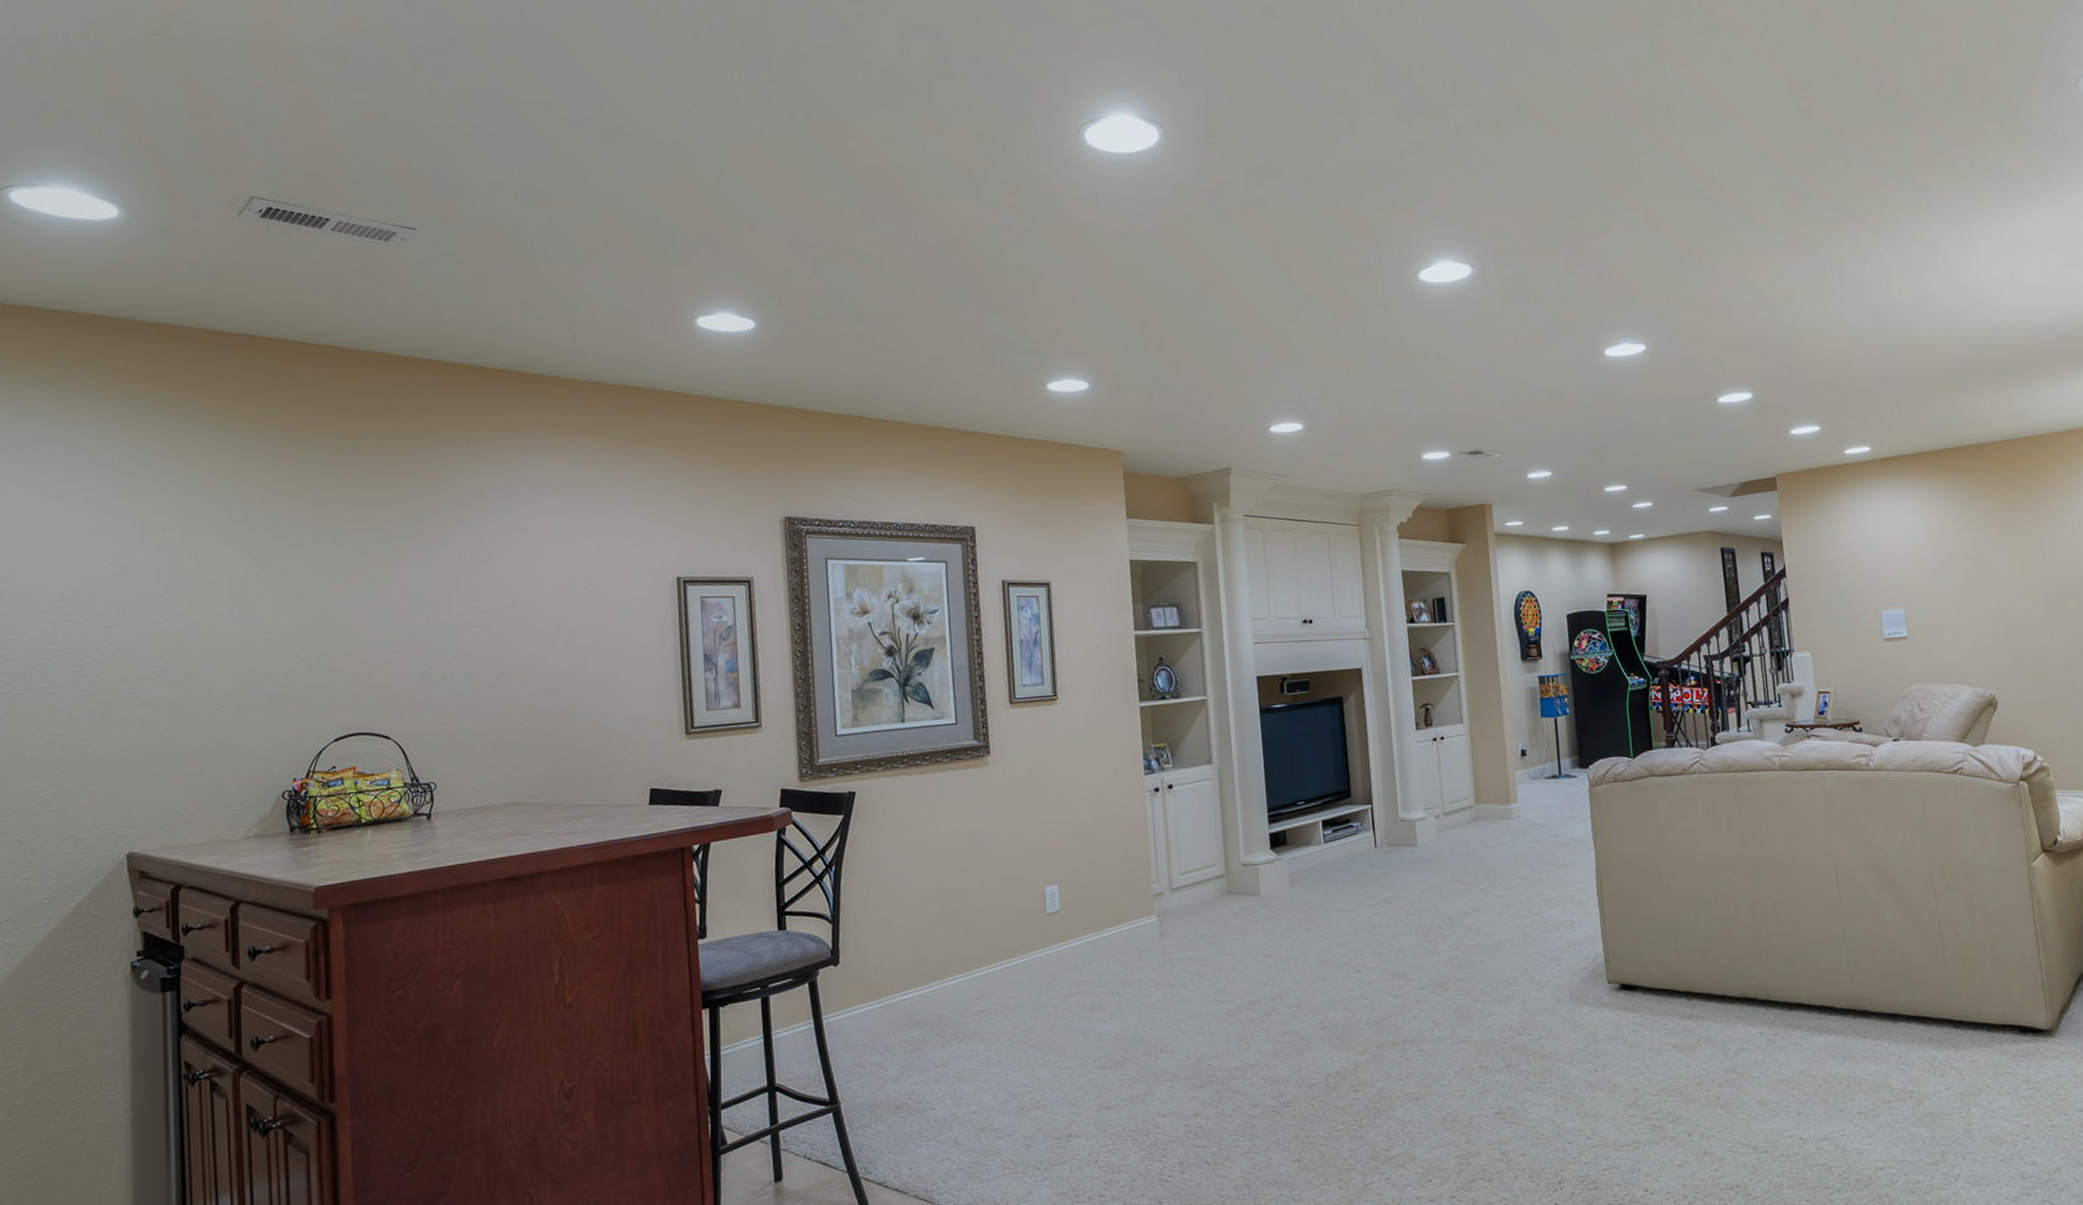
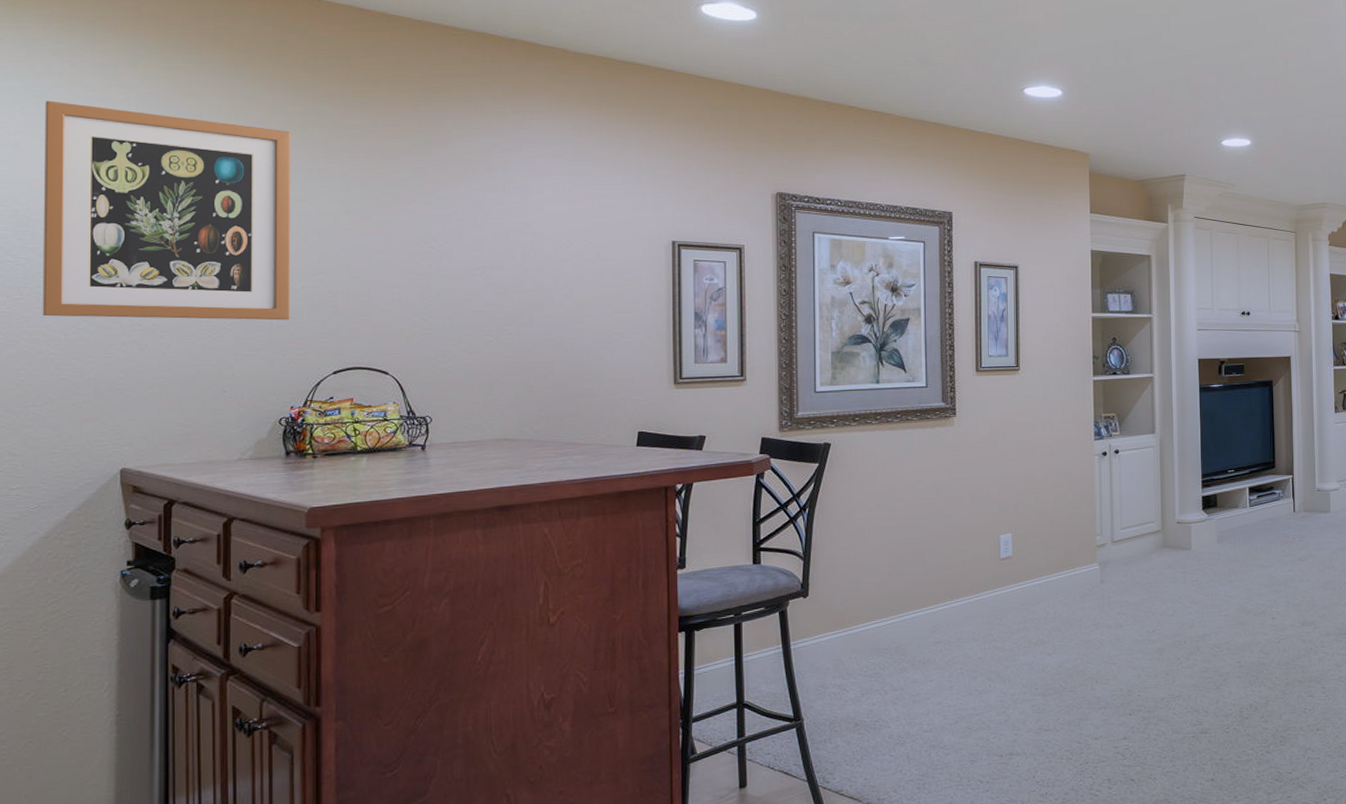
wall art: none [42,468,290,696] -> present [42,101,291,321]

